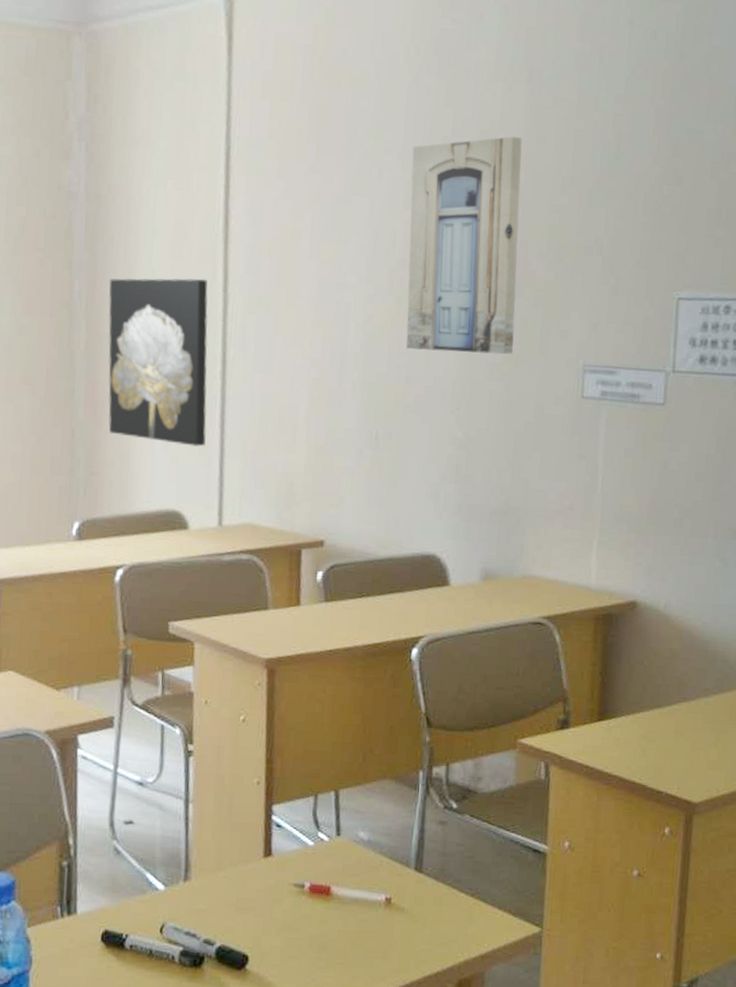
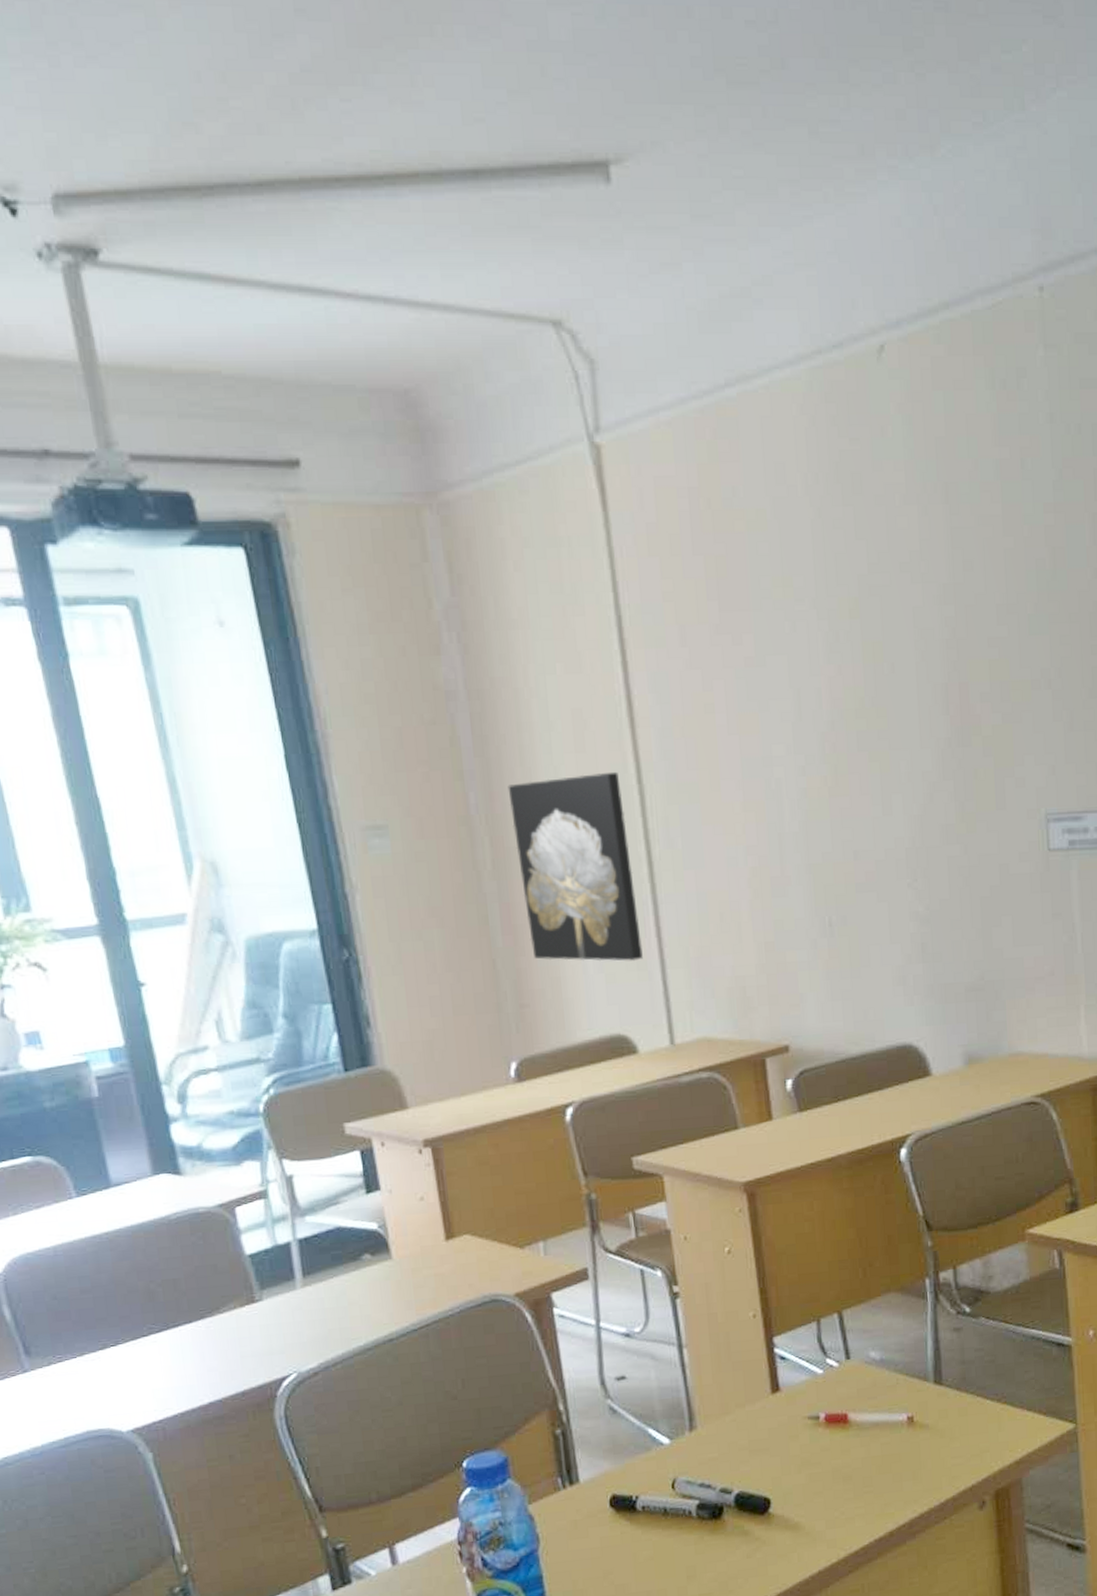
wall art: present [406,136,522,355] -> none [826,565,968,821]

